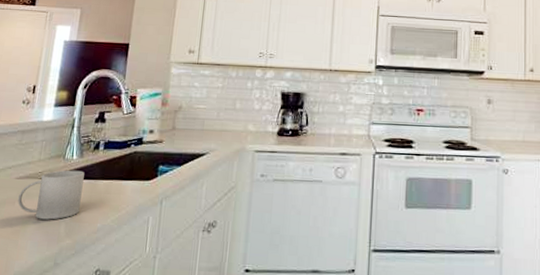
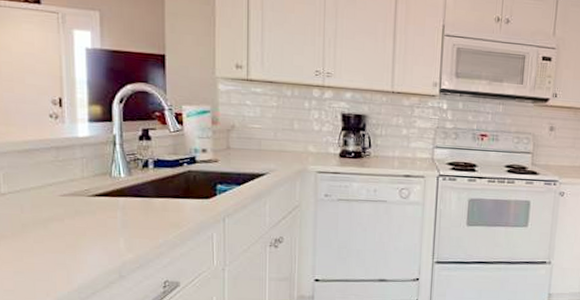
mug: present [18,170,85,220] -> none [67,188,137,236]

